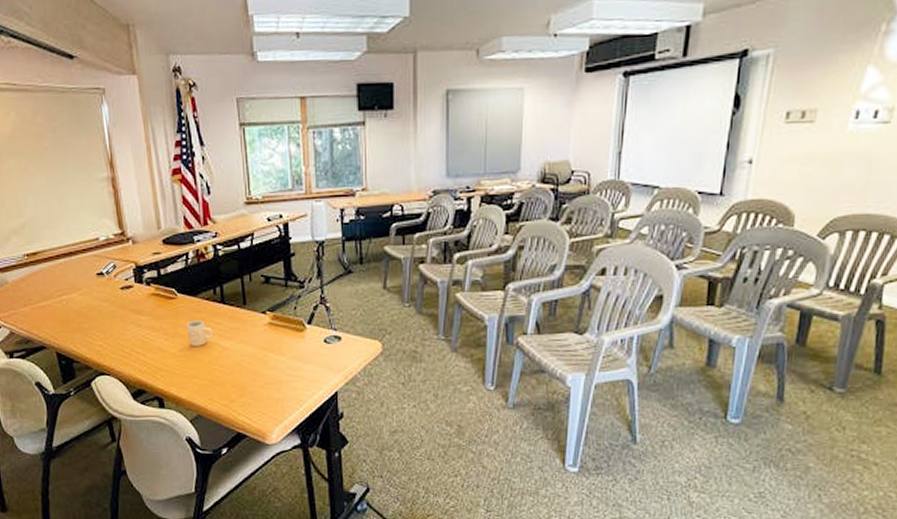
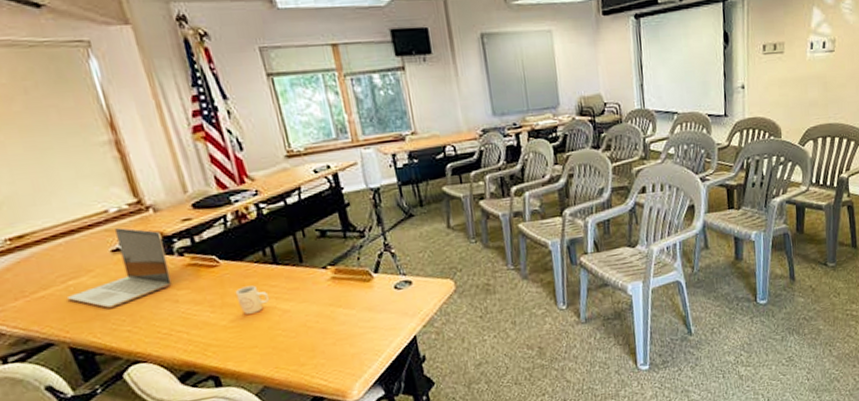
laptop: none [59,255,138,324] -> present [66,228,172,309]

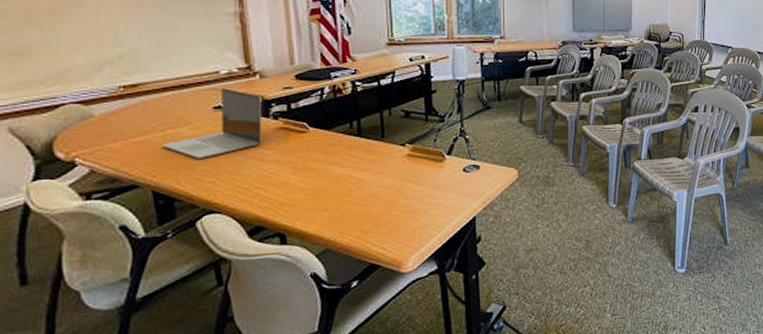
mug: present [235,285,270,315] -> none [317,153,348,180]

